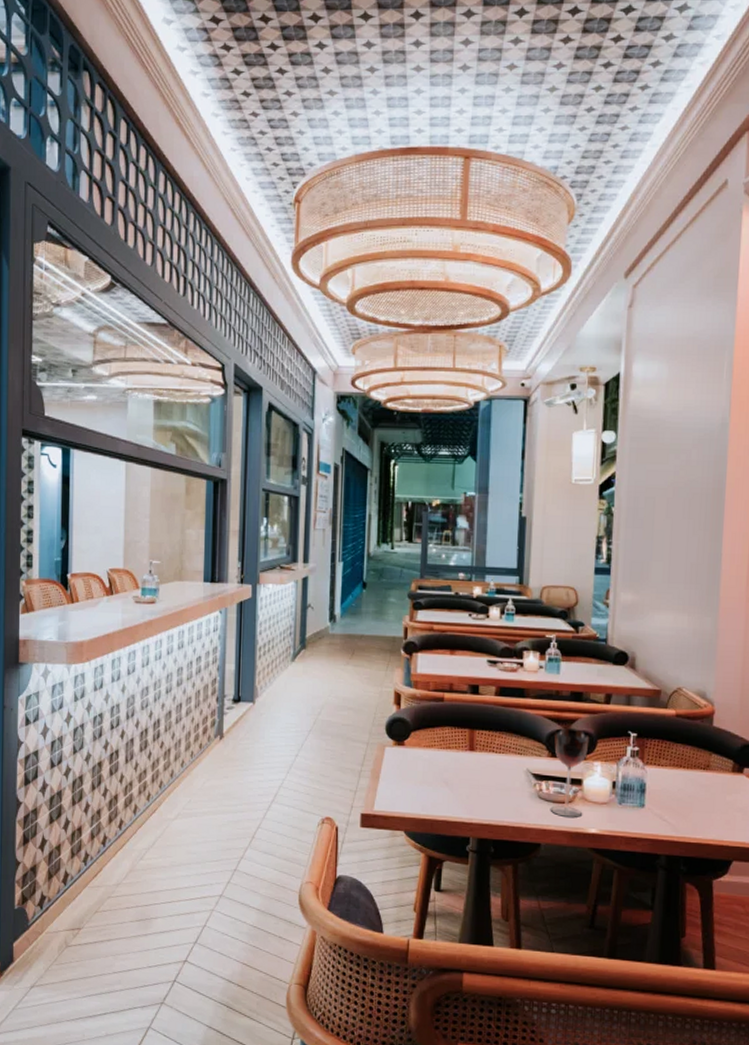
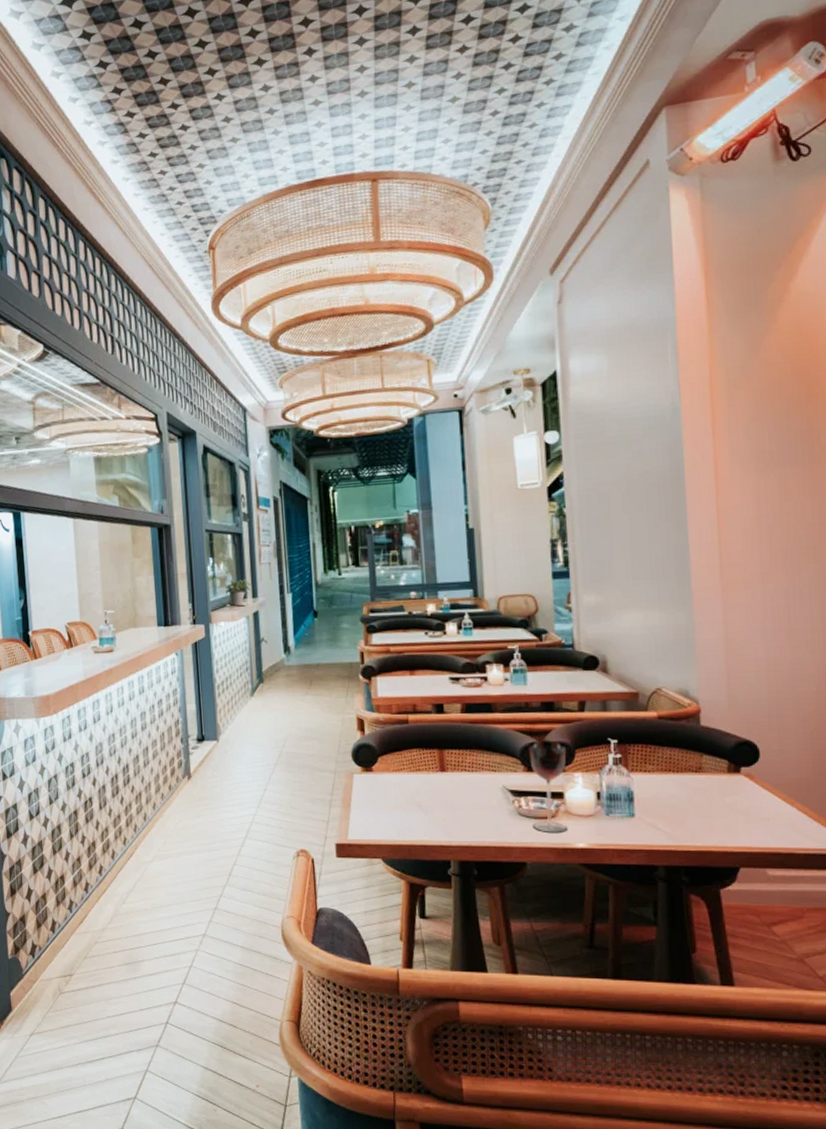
potted plant: none [277,542,304,569] -> present [225,578,252,606]

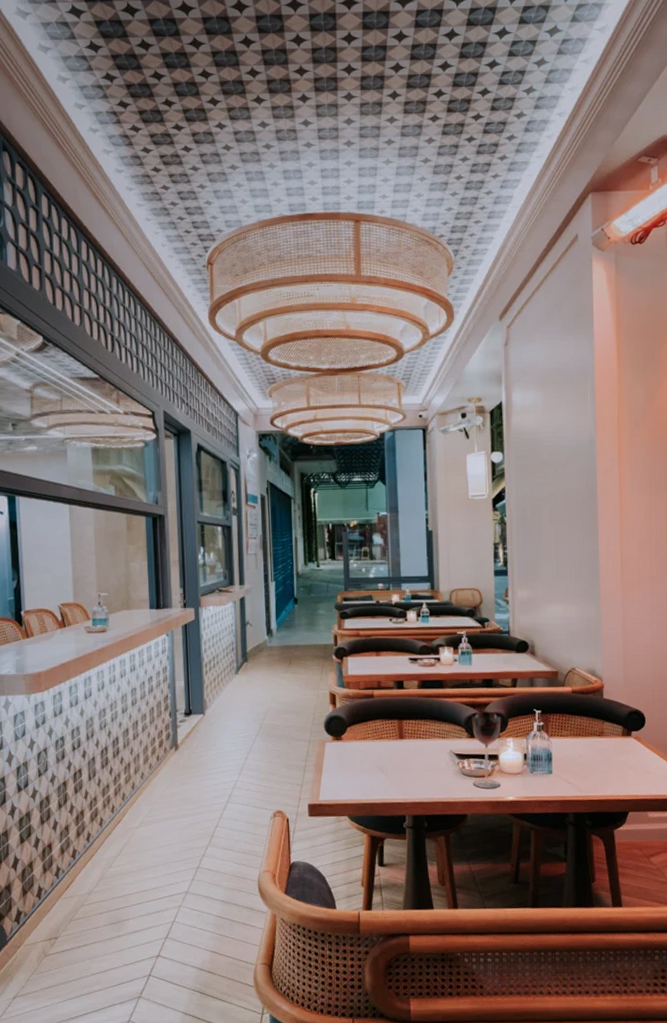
potted plant: present [225,578,252,606] -> none [215,567,239,592]

